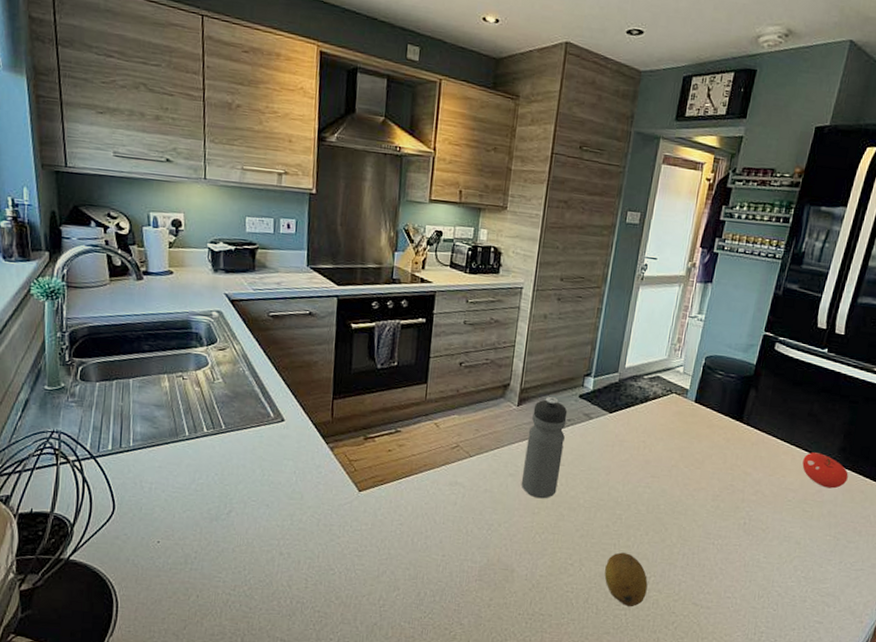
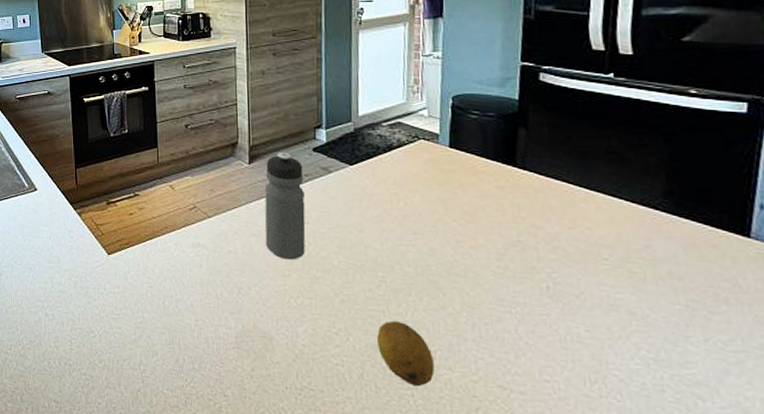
fruit: present [802,452,849,489] -> none [612,198,687,243]

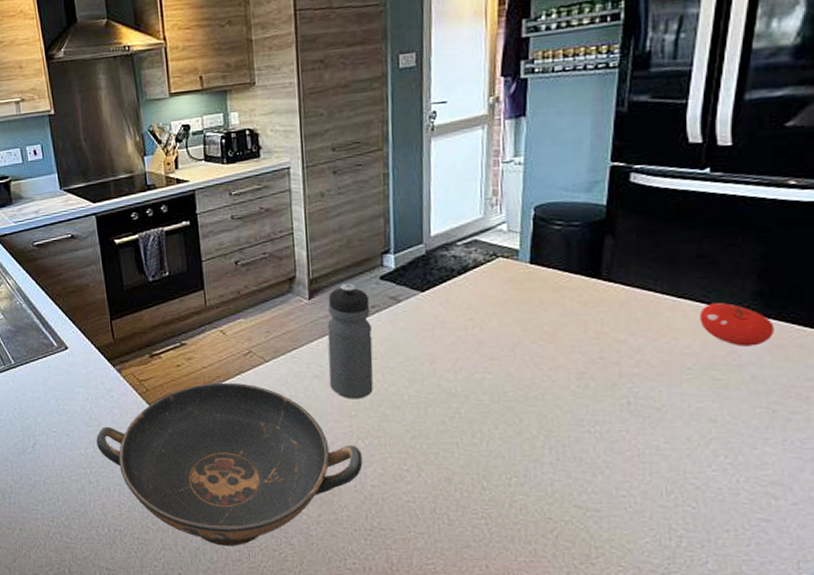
decorative bowl: none [55,232,295,392] -> present [96,382,363,546]
fruit: present [377,321,435,387] -> none [450,452,509,515]
fruit: none [612,198,687,243] -> present [700,303,774,347]

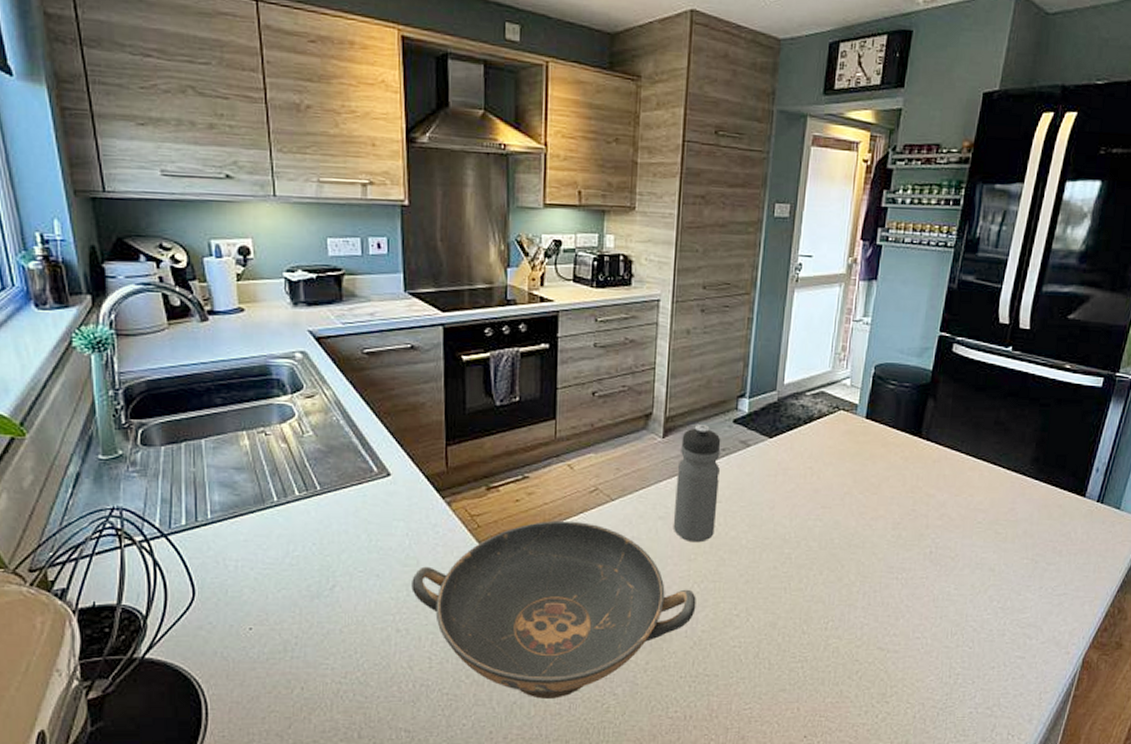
fruit: present [700,303,774,347] -> none [991,466,1044,505]

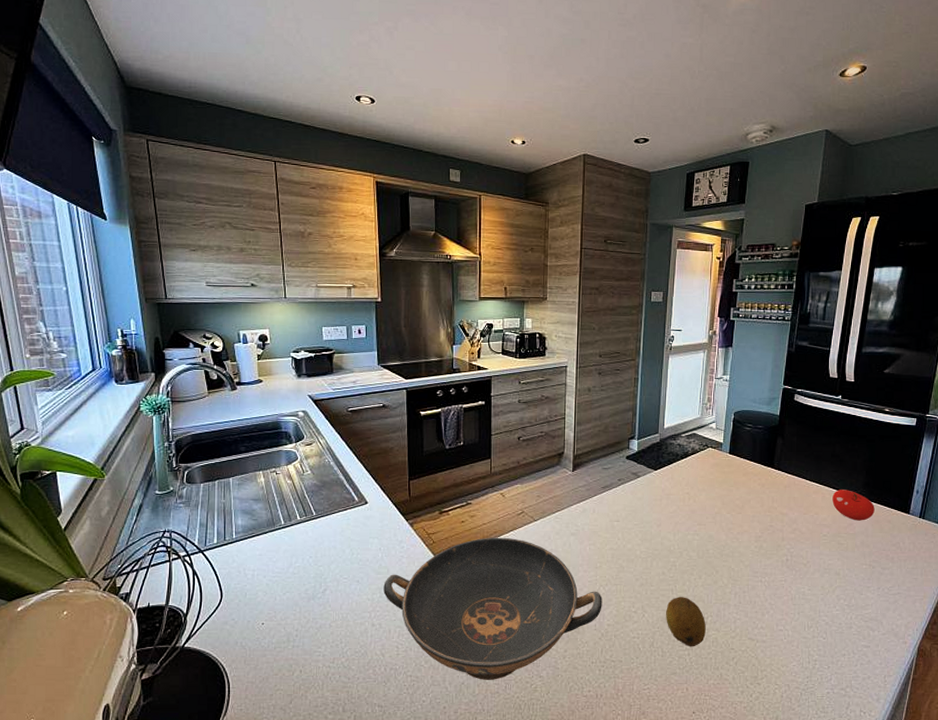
water bottle: present [673,425,721,543] -> none [582,461,618,554]
fruit: none [776,597,826,658] -> present [666,597,706,647]
fruit: none [991,466,1044,505] -> present [832,489,875,521]

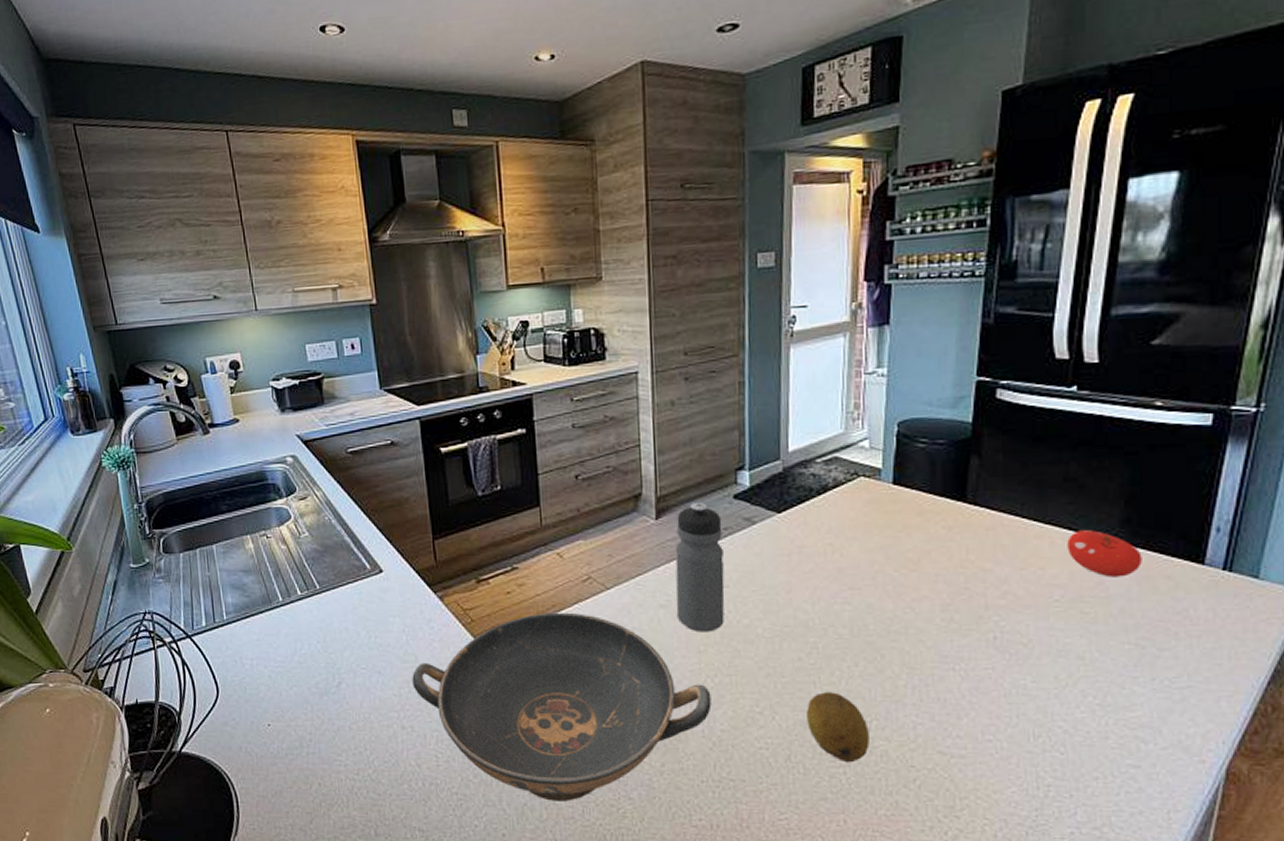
water bottle: none [582,461,618,554] -> present [675,503,725,633]

